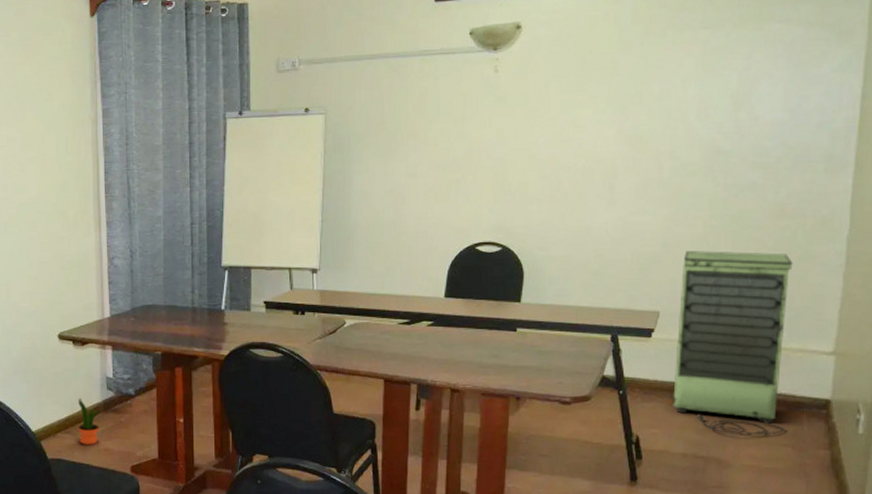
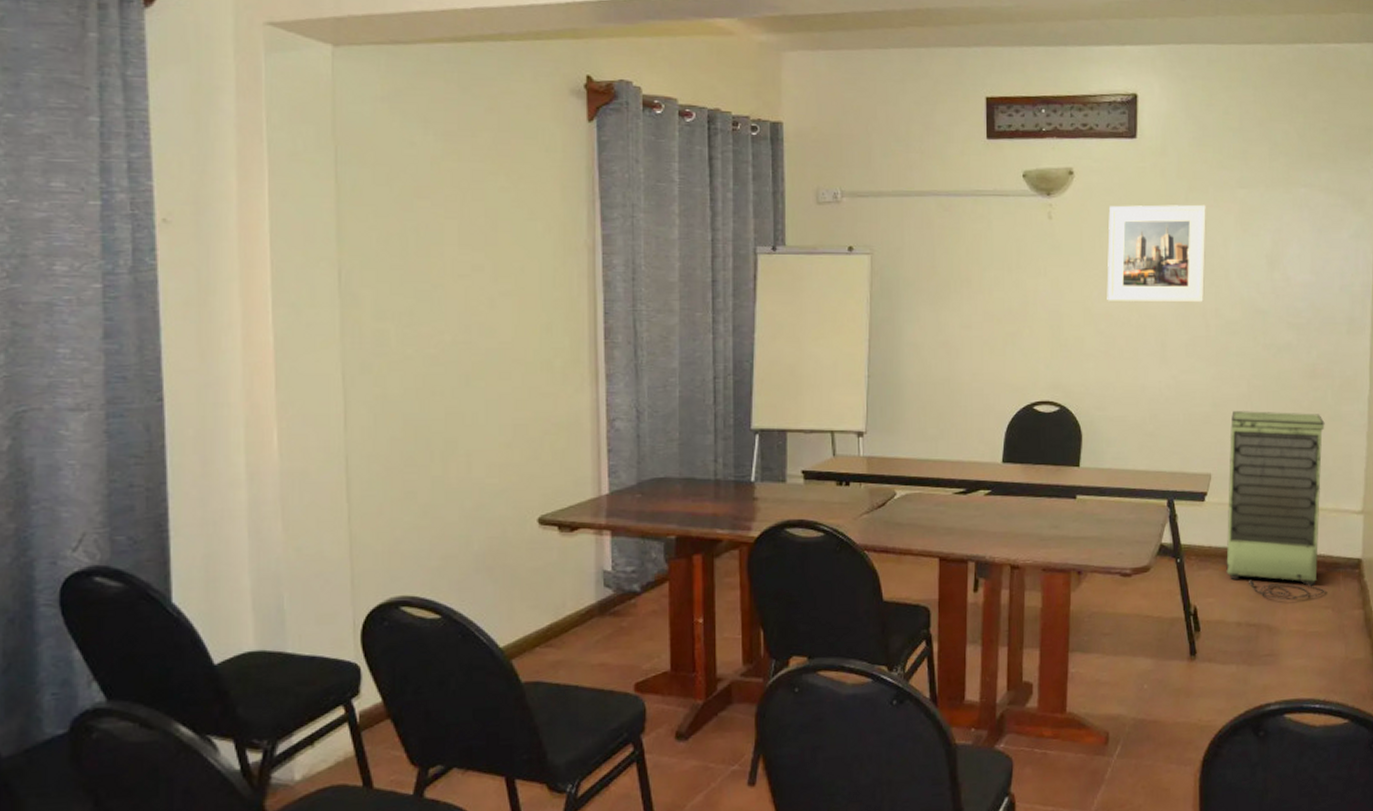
potted plant: present [78,397,100,445] -> none [563,599,594,661]
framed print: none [553,48,663,147] -> present [1107,204,1206,302]

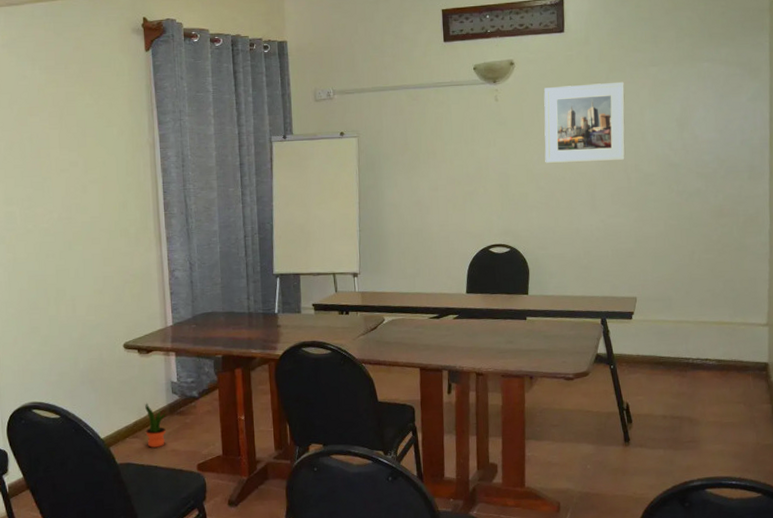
potted plant: none [563,599,594,661] -> present [145,403,166,448]
storage cabinet: present [1226,411,1325,601] -> none [651,245,737,398]

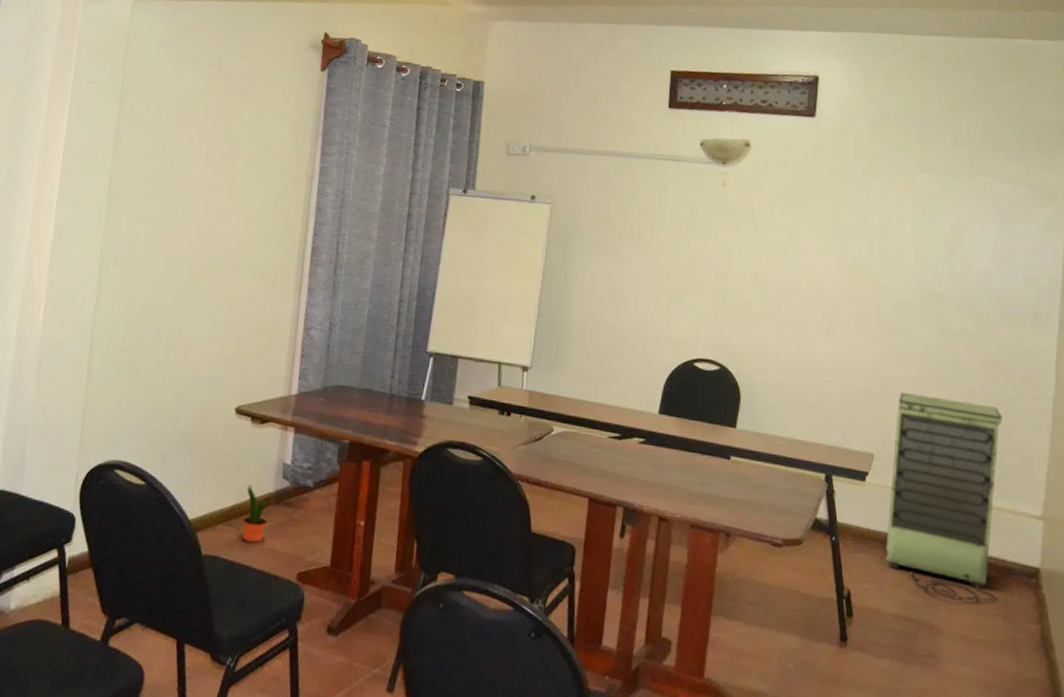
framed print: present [544,81,625,163] -> none [775,179,883,280]
storage cabinet: none [651,245,737,398] -> present [885,393,1003,602]

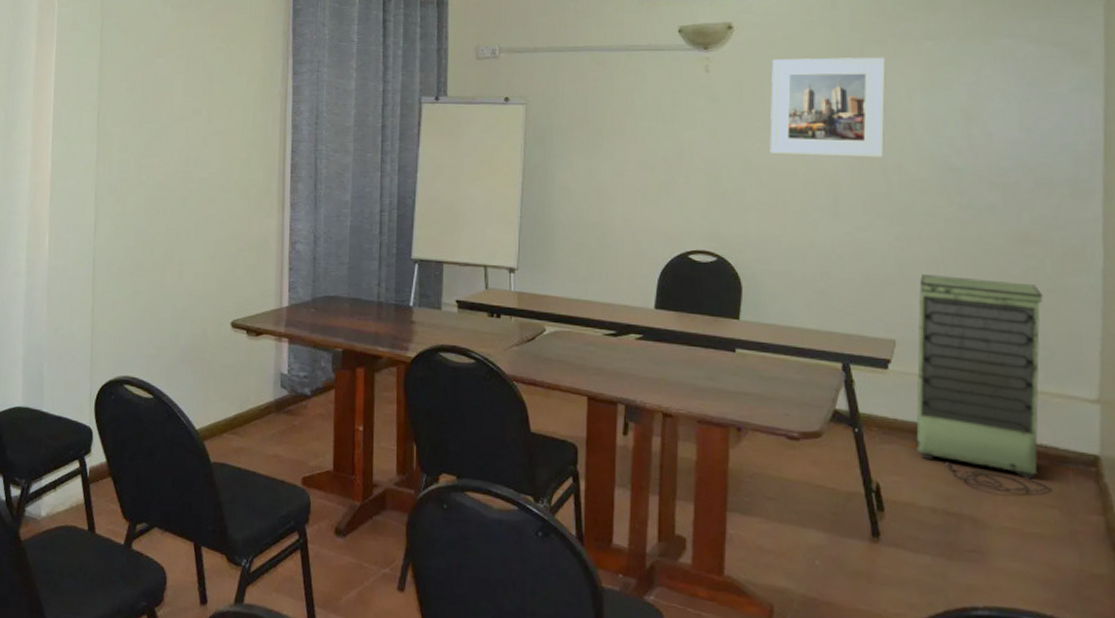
potted plant: present [242,484,271,543] -> none [246,394,272,450]
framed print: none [775,179,883,280] -> present [770,57,886,157]

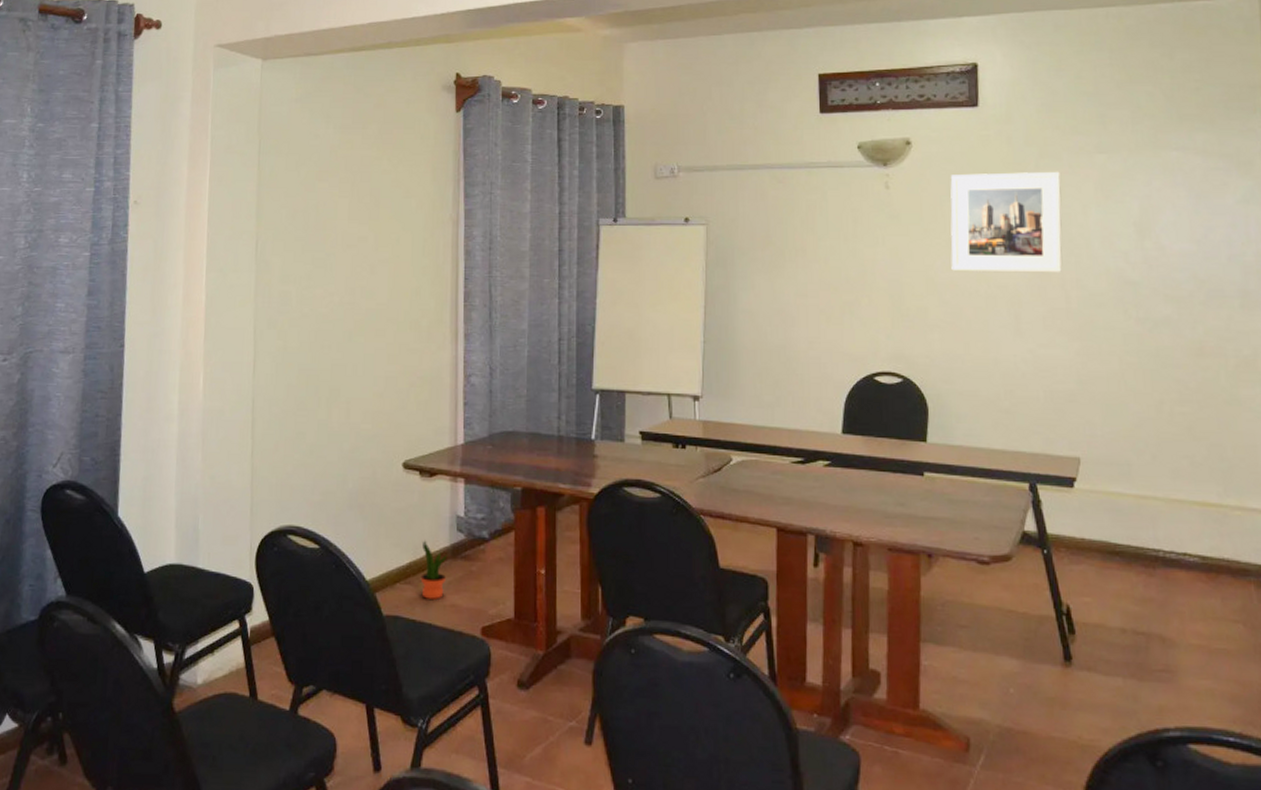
potted plant: none [246,394,272,450] -> present [420,540,448,599]
storage cabinet: present [916,274,1049,493] -> none [1100,390,1233,609]

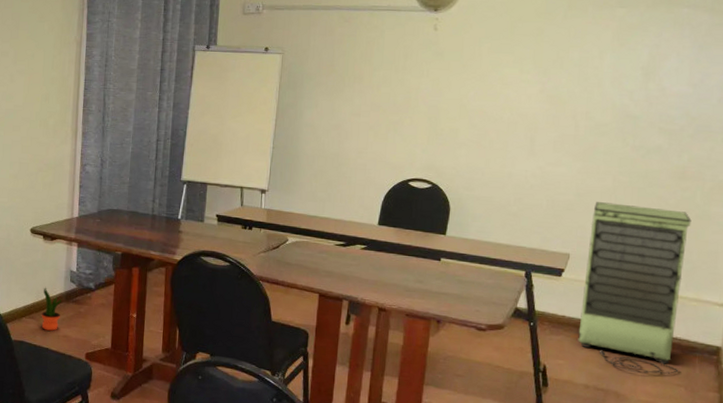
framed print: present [950,171,1063,272] -> none [482,20,584,105]
storage cabinet: none [1100,390,1233,609] -> present [578,202,692,375]

